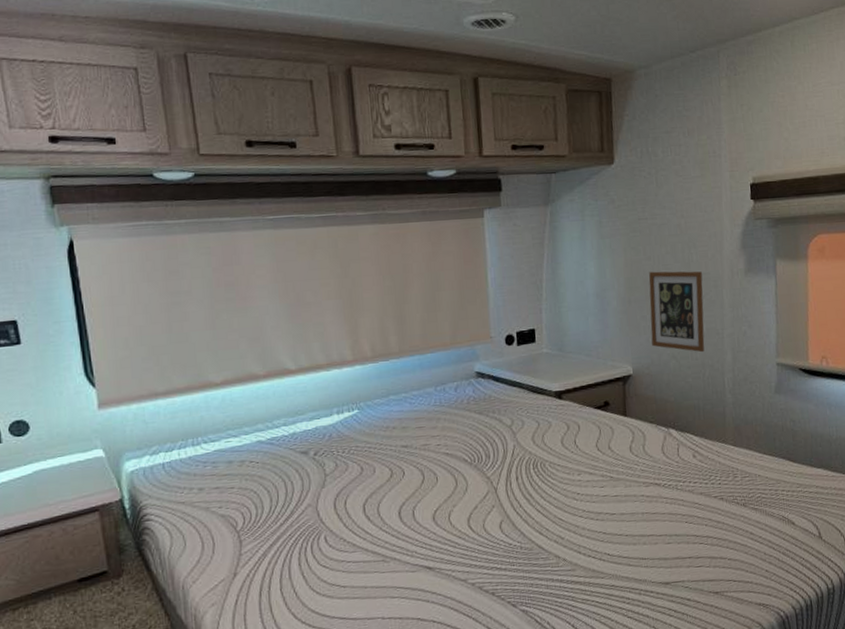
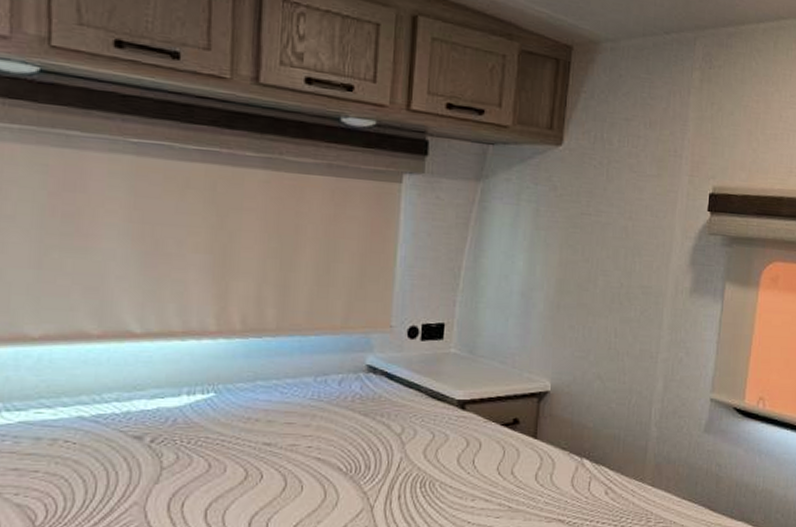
picture frame: present [649,271,705,353] -> none [577,276,643,376]

